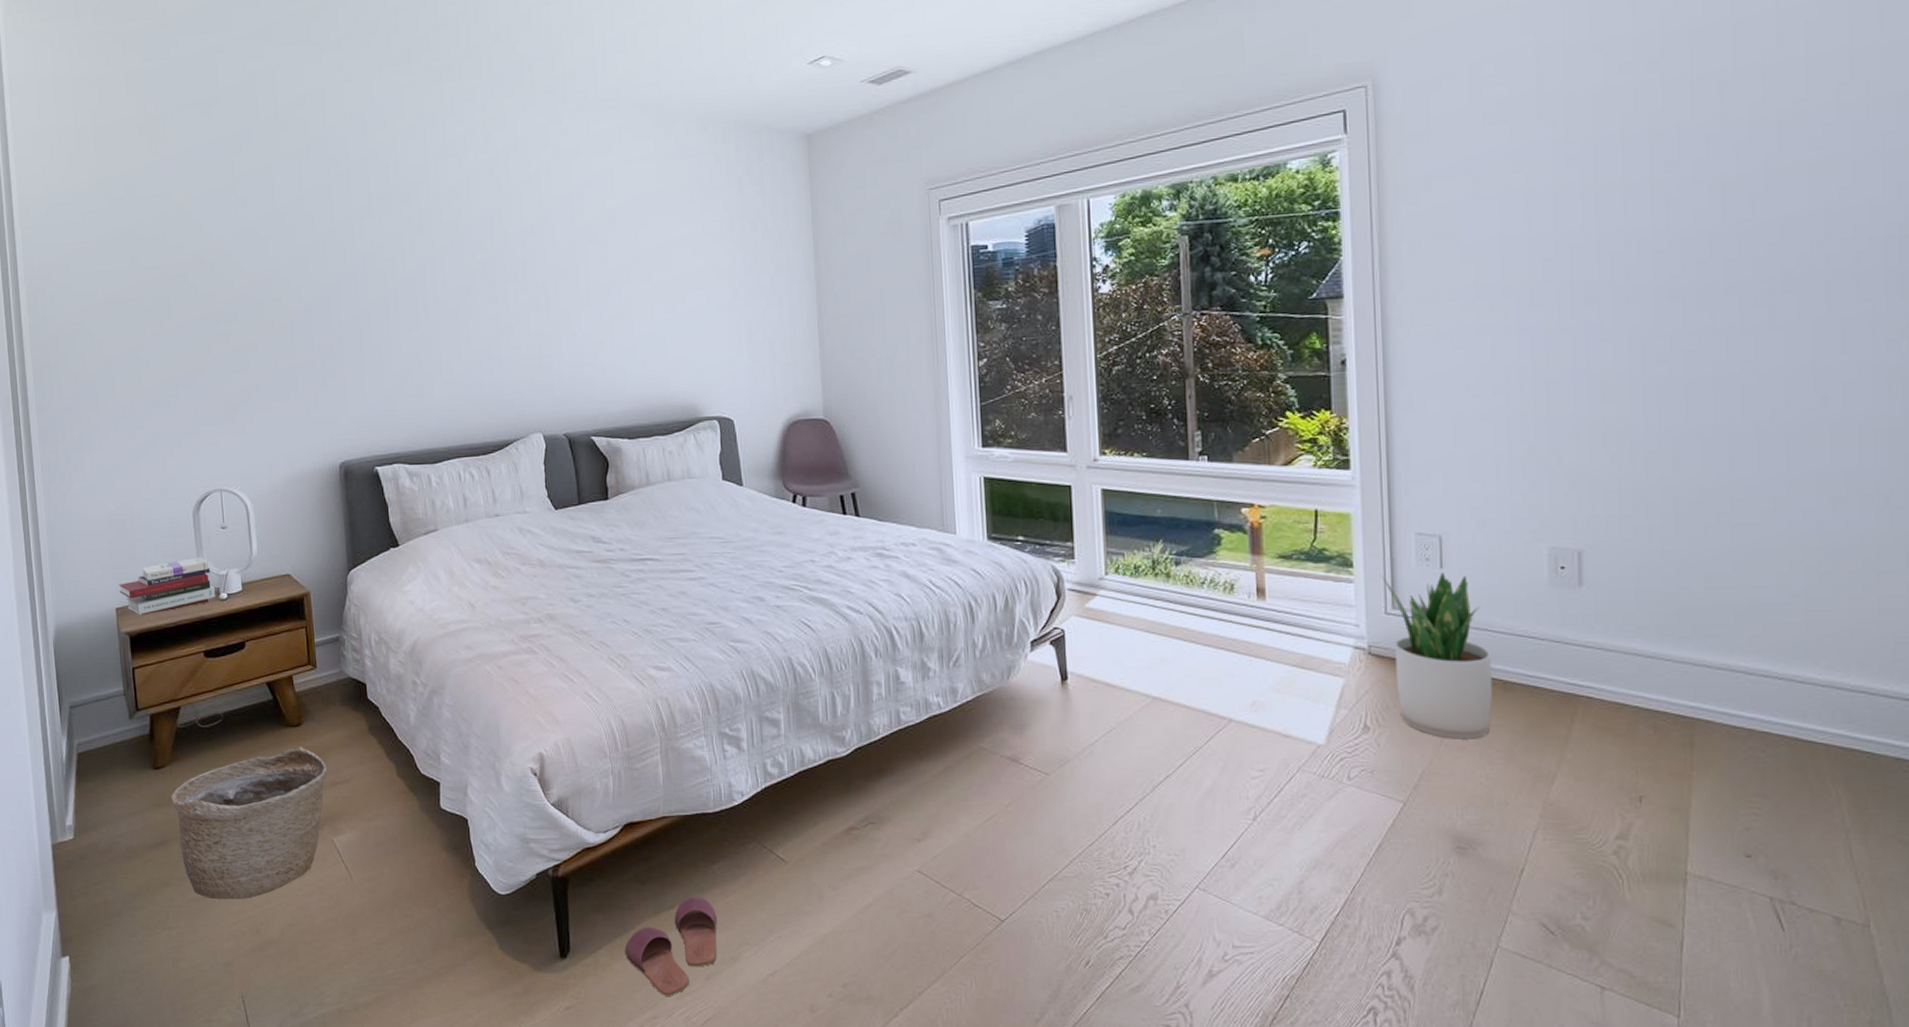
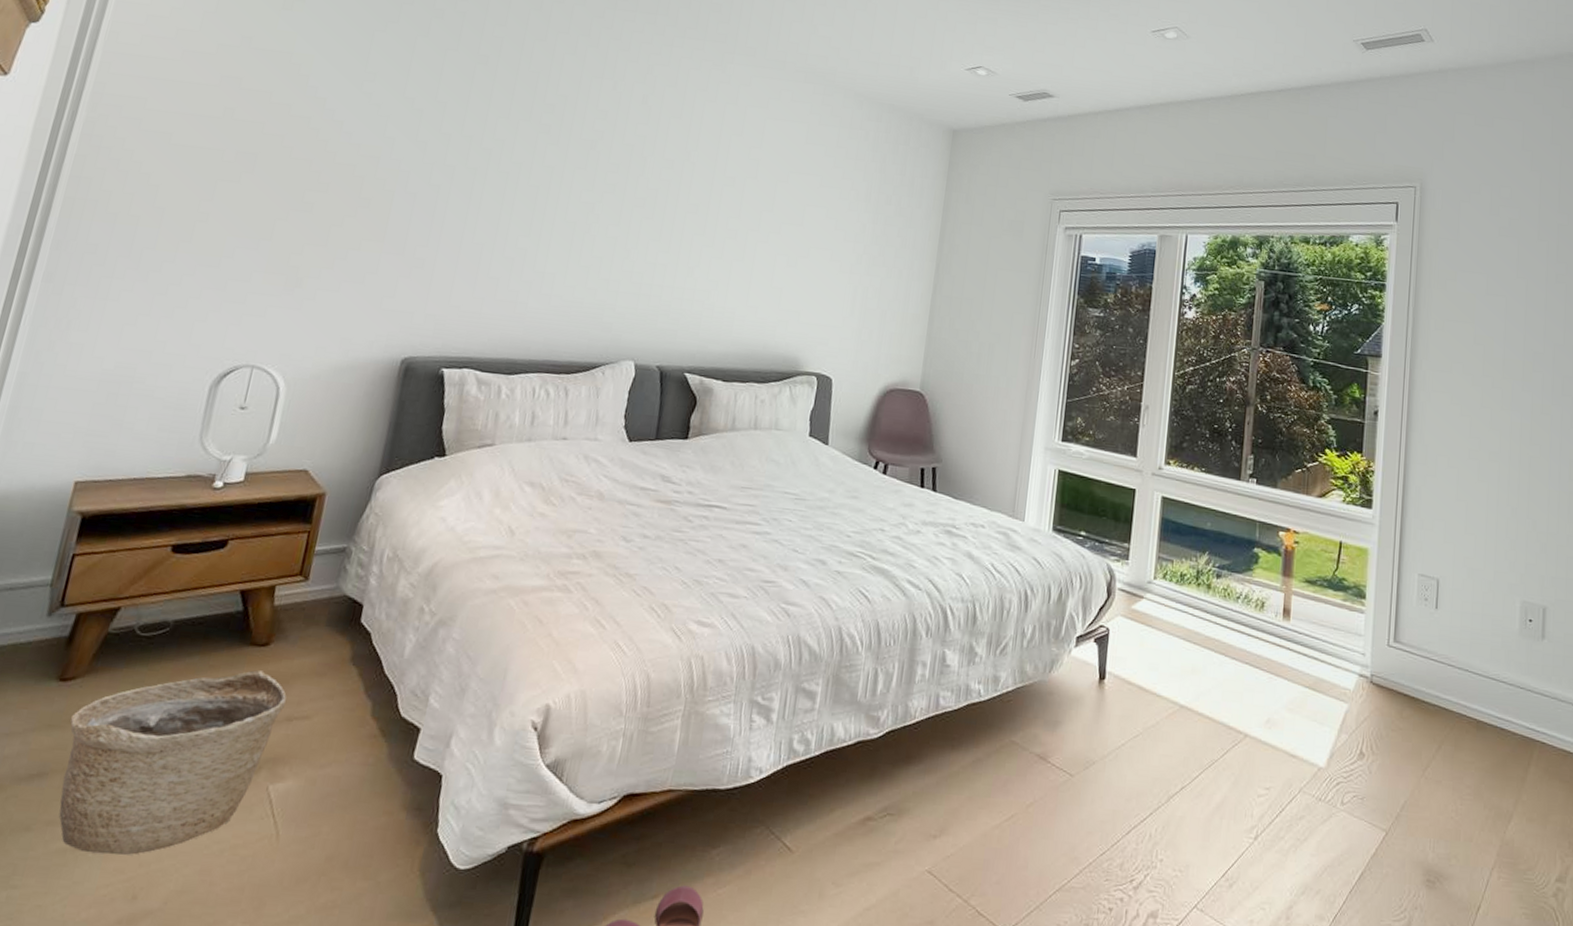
books: present [119,557,215,616] -> none [86,436,211,494]
planter: present [1381,572,1493,739] -> none [1387,609,1470,774]

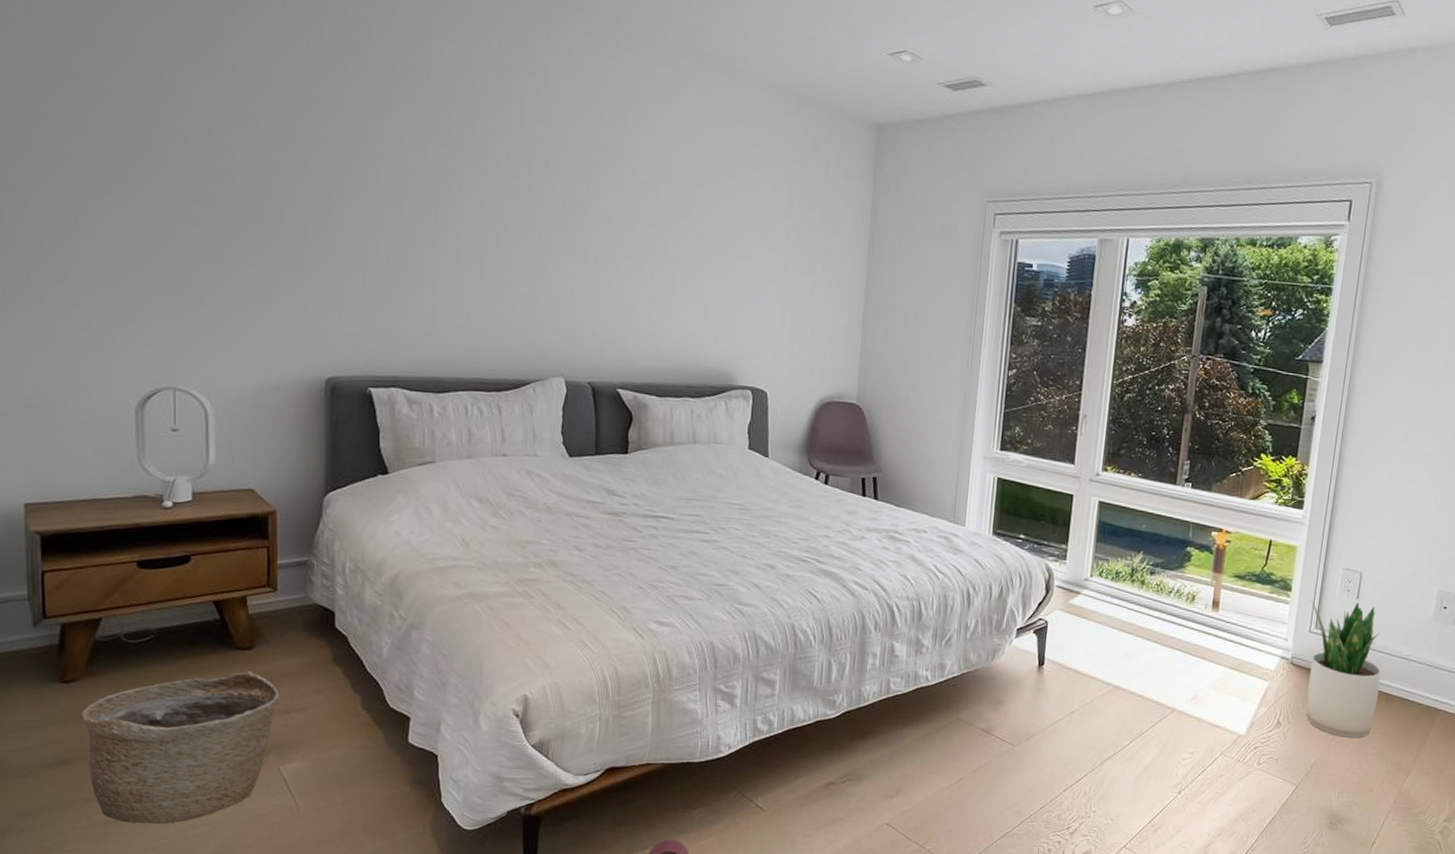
planter: none [1387,609,1470,774] -> present [1306,600,1382,738]

